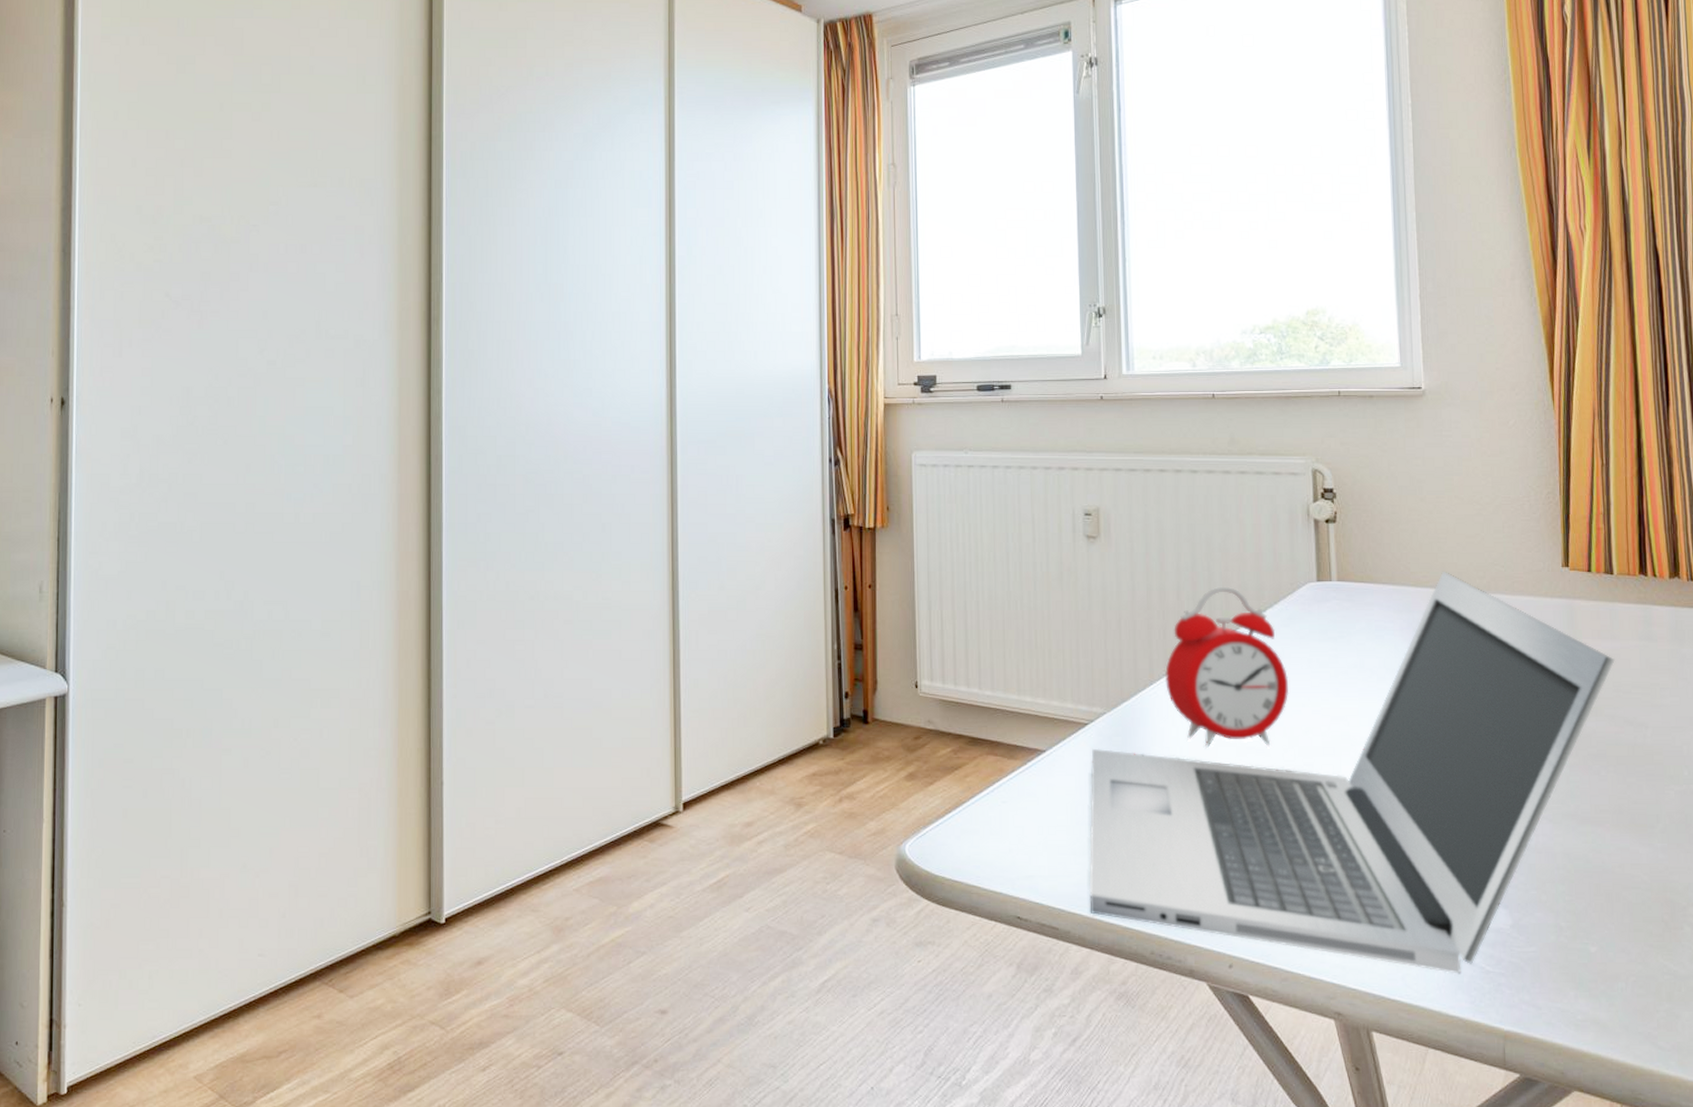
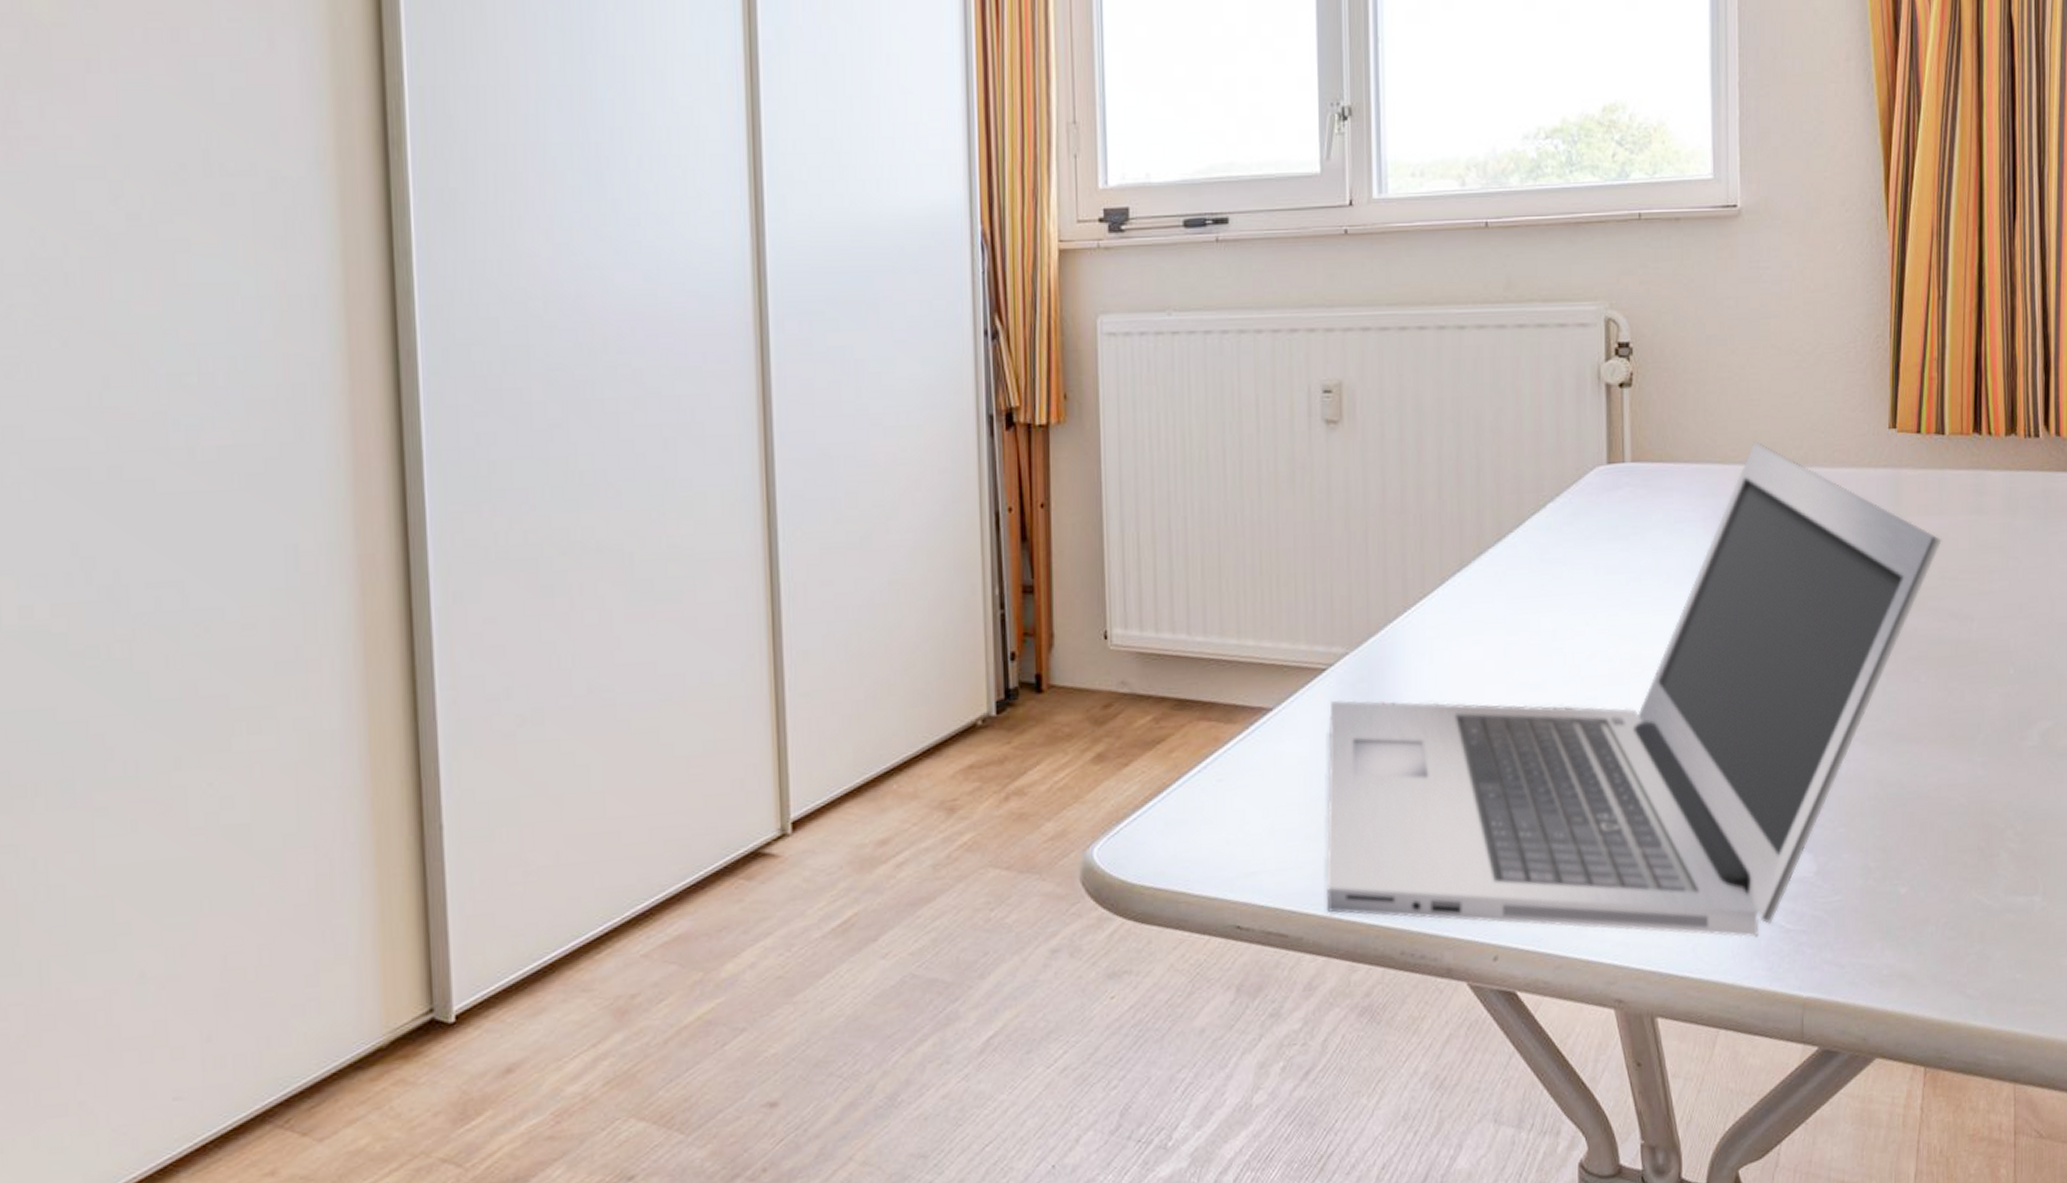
alarm clock: present [1164,586,1289,748] -> none [1421,477,1571,688]

